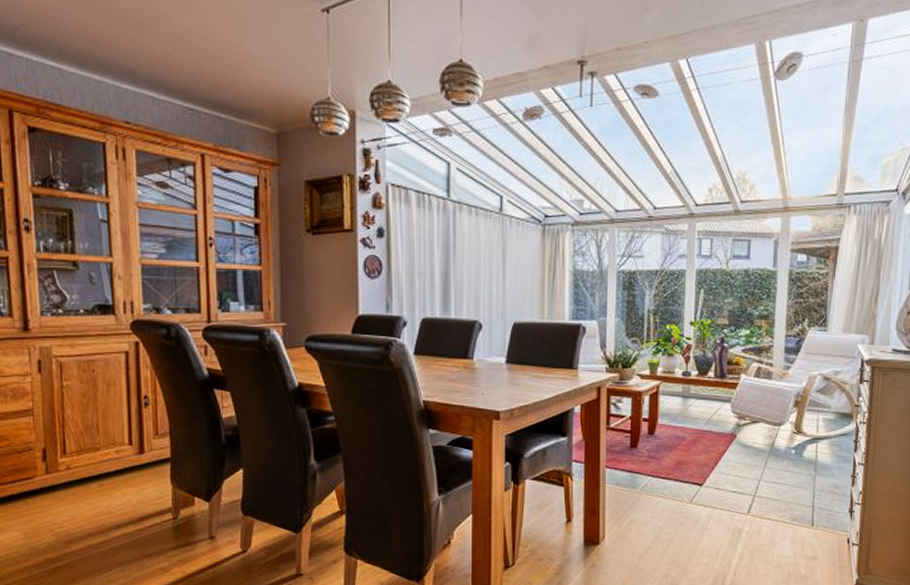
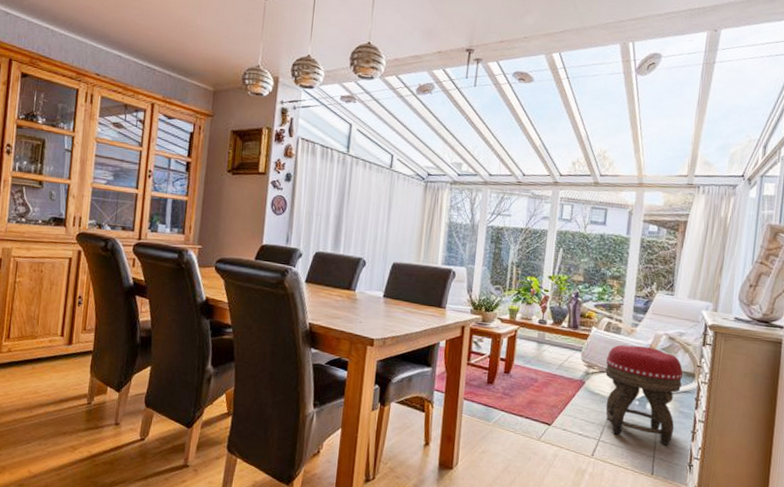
footstool: none [757,390,841,494] -> present [604,344,684,446]

